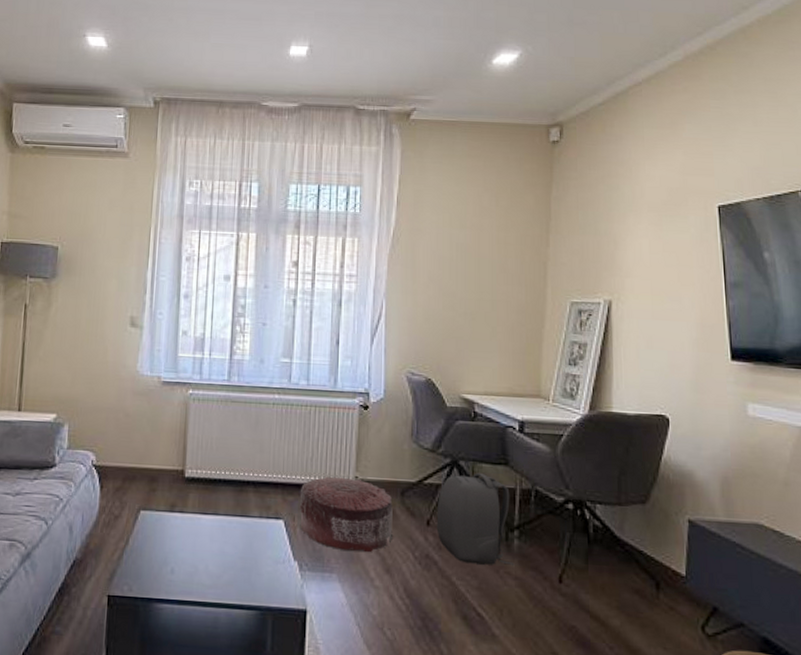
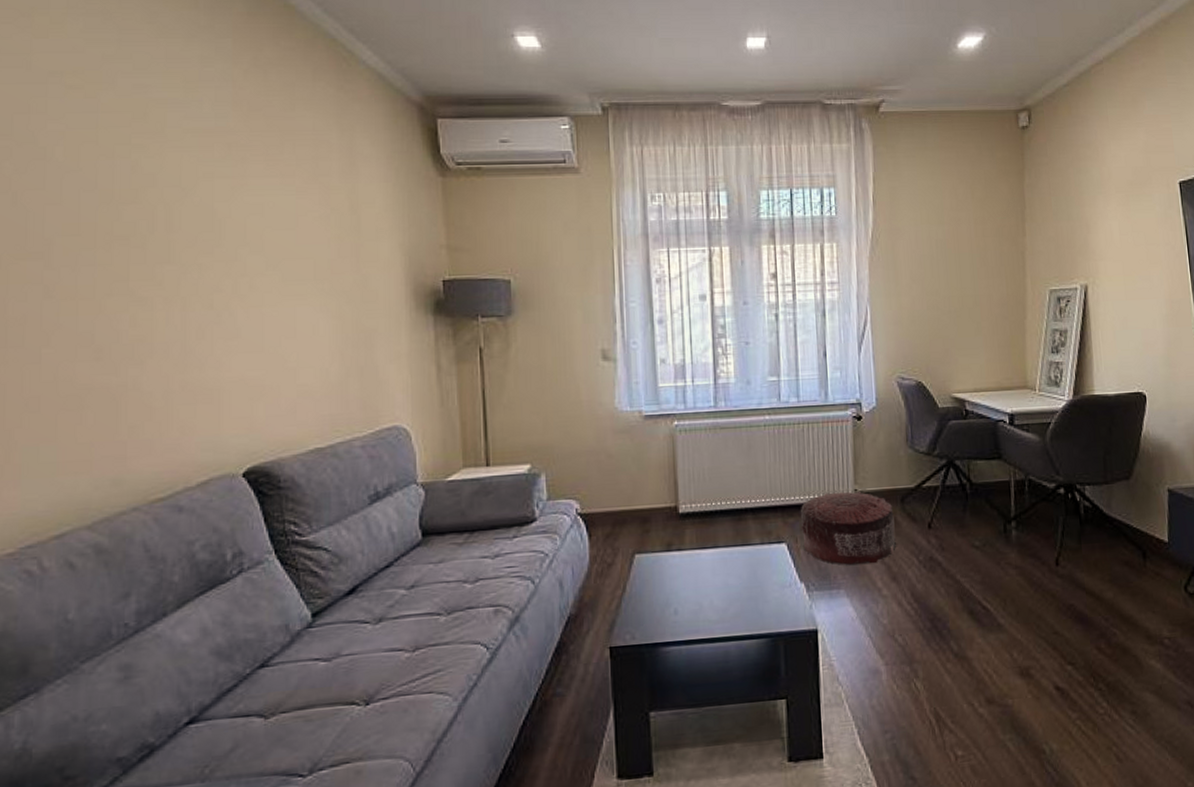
backpack: present [436,472,515,565] -> none [937,469,1014,560]

